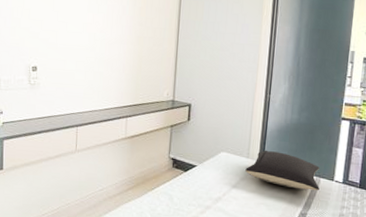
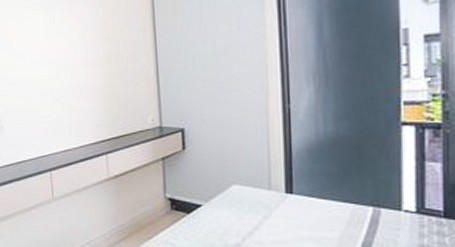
pillow: present [245,150,320,191] -> none [268,177,381,226]

